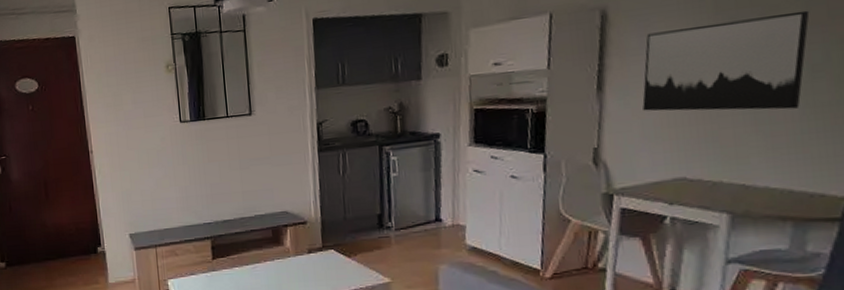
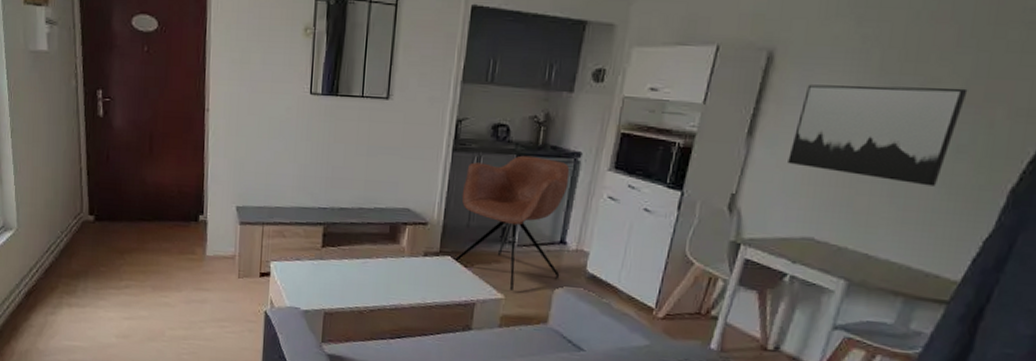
armchair: none [333,144,442,273] -> present [452,155,570,291]

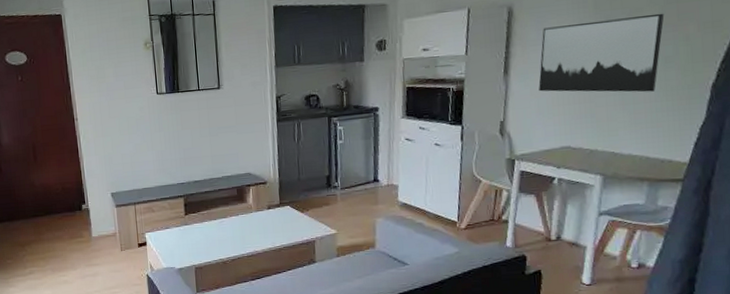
armchair: present [452,155,570,291] -> none [290,116,379,226]

